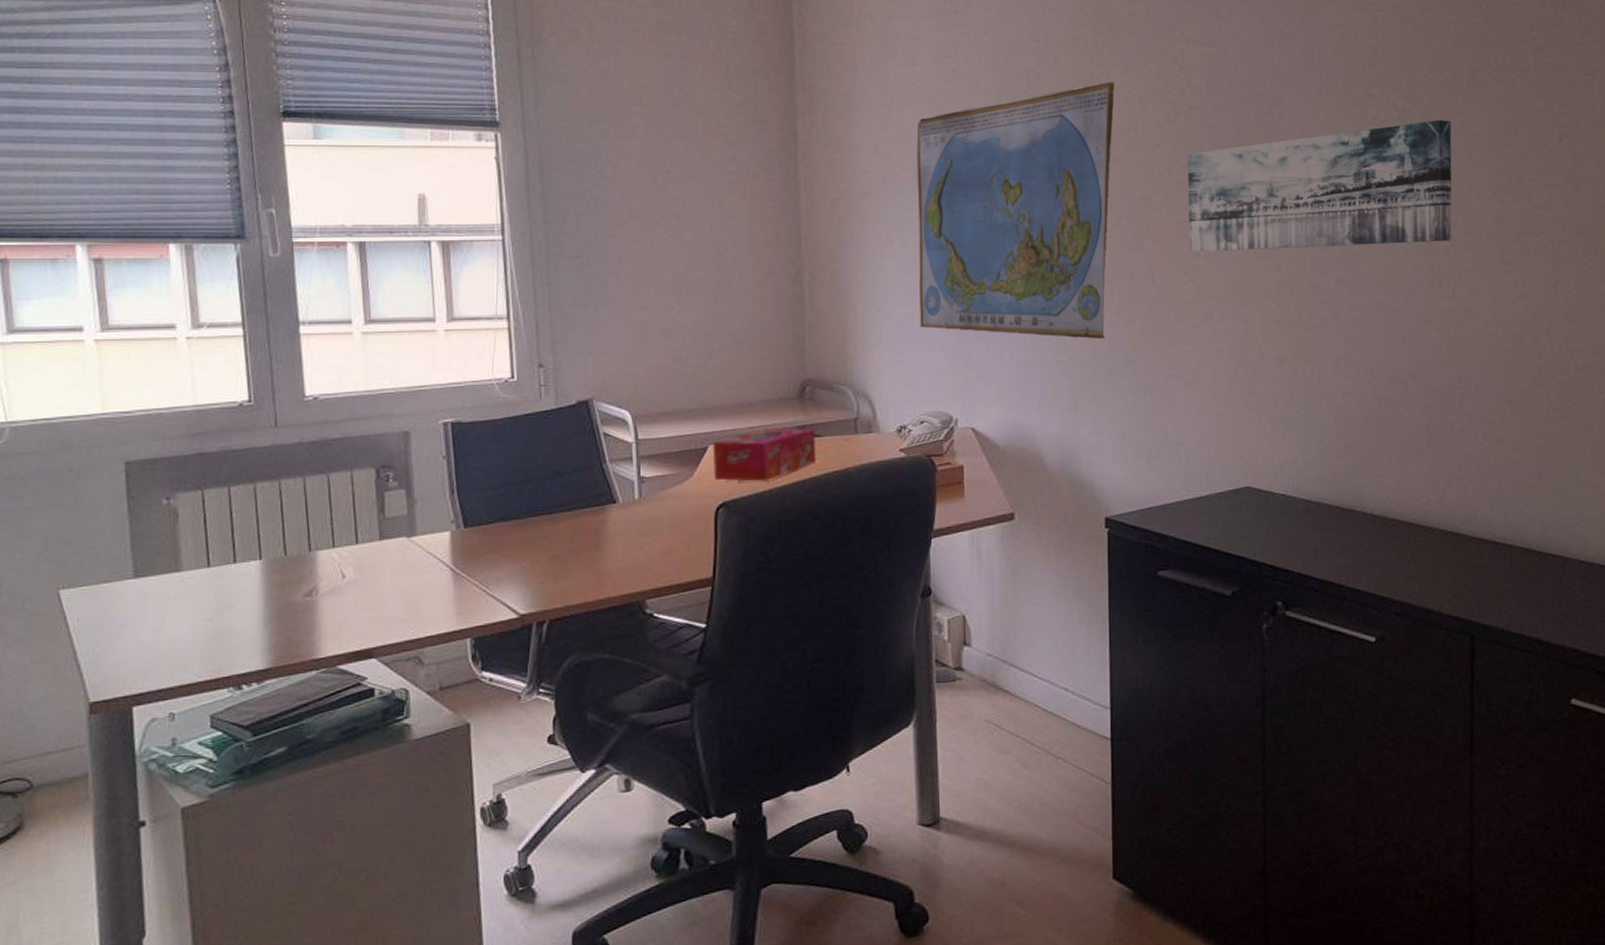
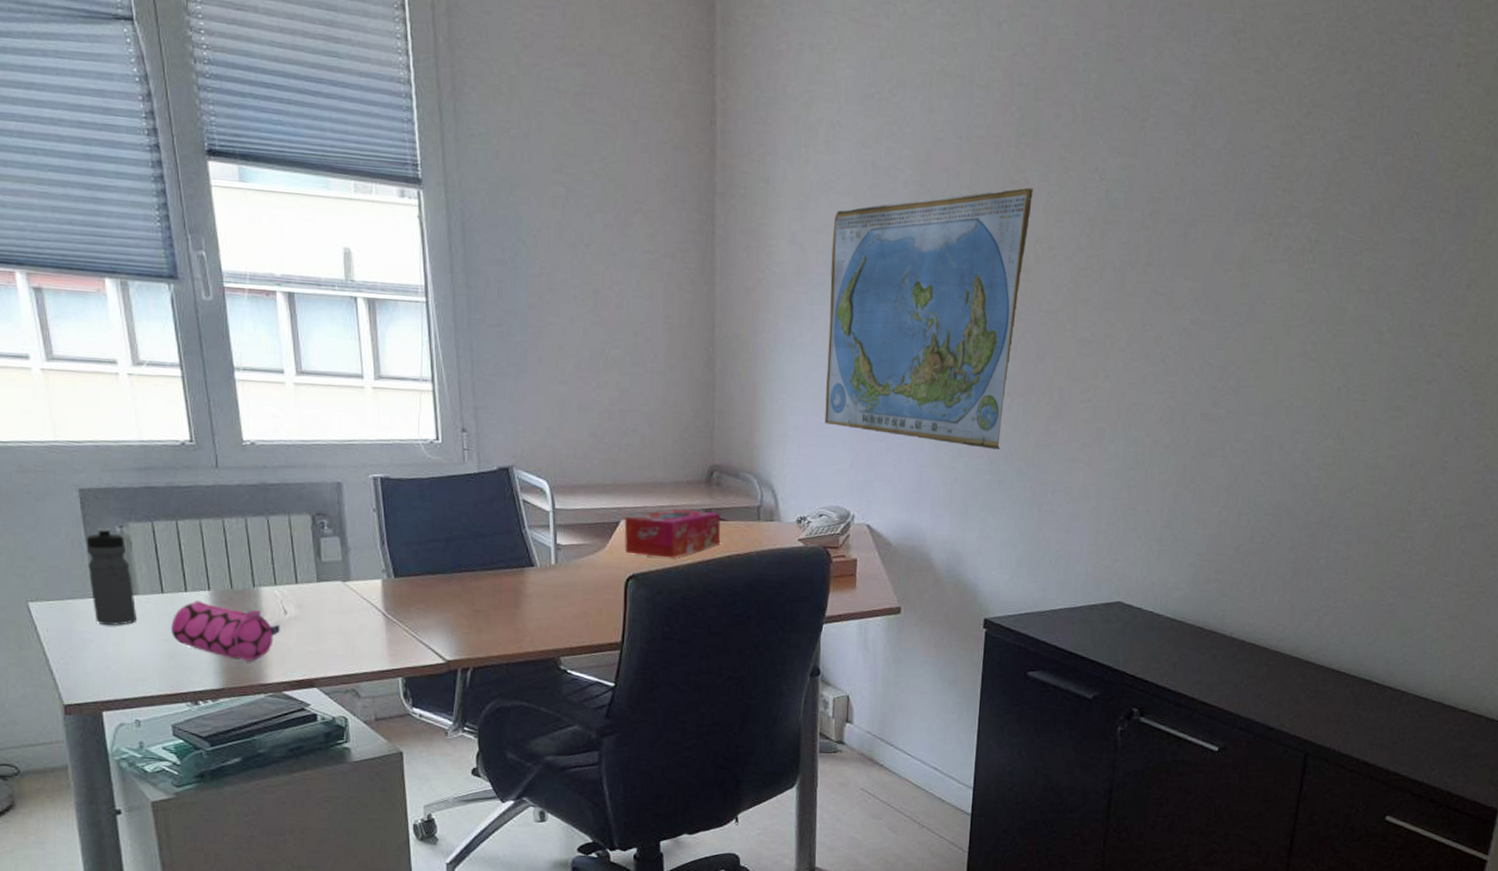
water bottle: none [128,501,179,608] -> present [86,527,136,625]
pencil case: none [216,572,337,635] -> present [171,600,280,661]
wall art: present [1187,120,1453,253] -> none [1089,255,1363,382]

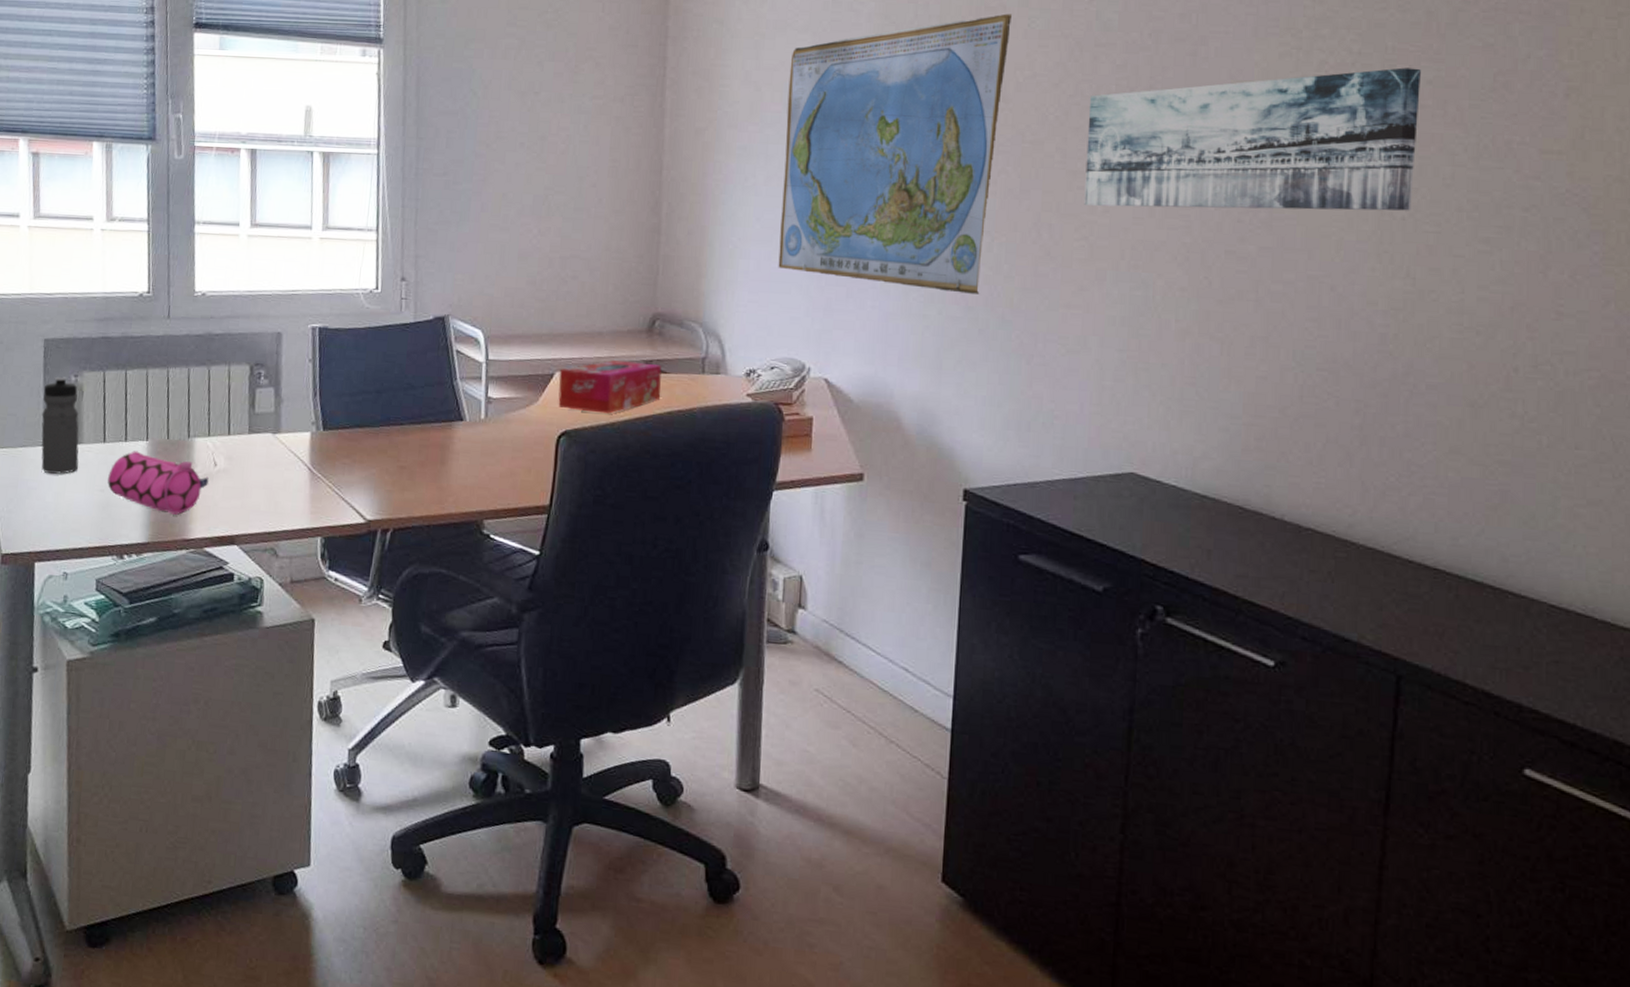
wall art: none [1089,255,1363,382] -> present [1084,67,1421,211]

